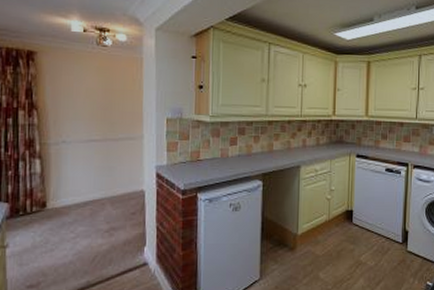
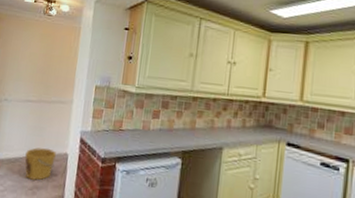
bucket: none [95,187,131,222] -> present [24,147,56,181]

